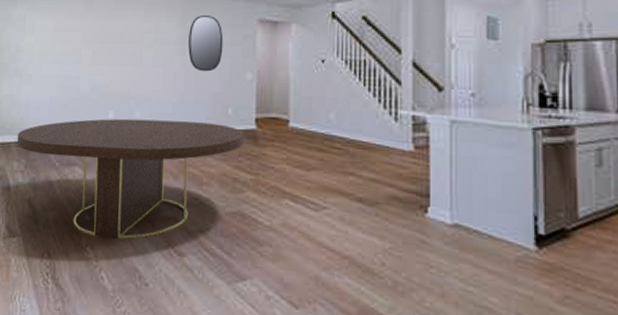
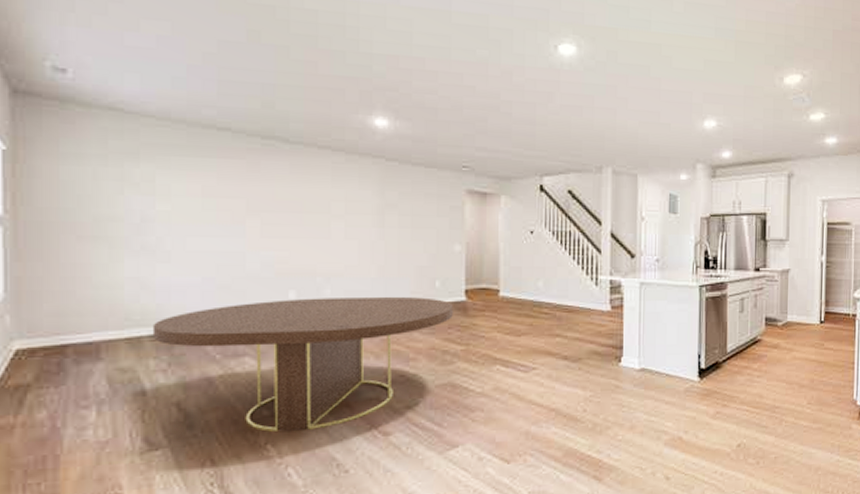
home mirror: present [188,16,224,72] -> none [388,184,429,244]

